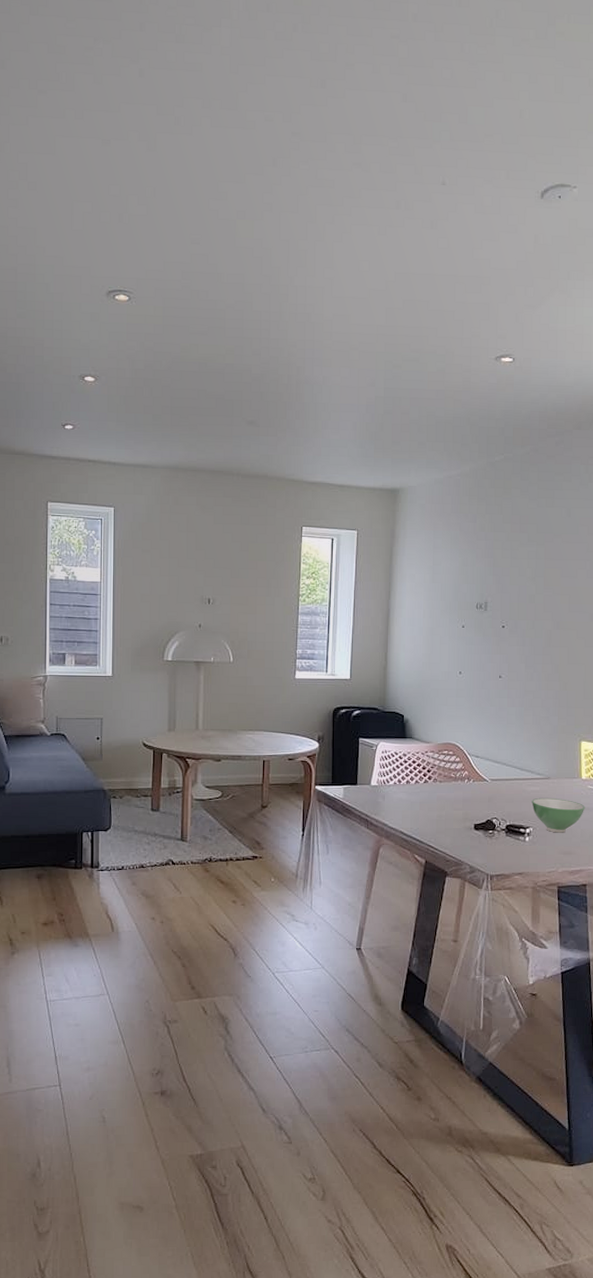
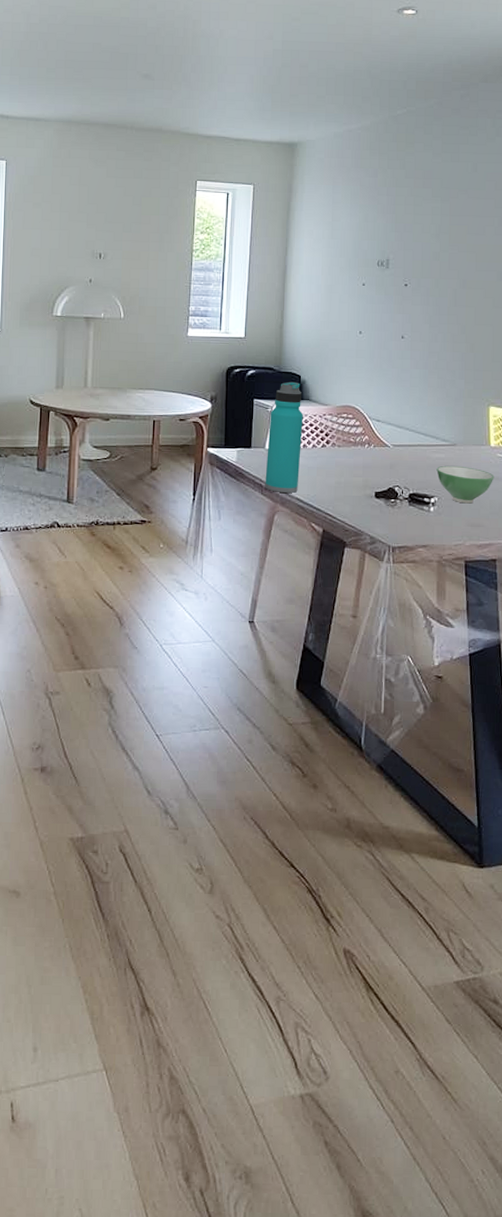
water bottle: none [370,721,406,827] -> present [265,381,303,493]

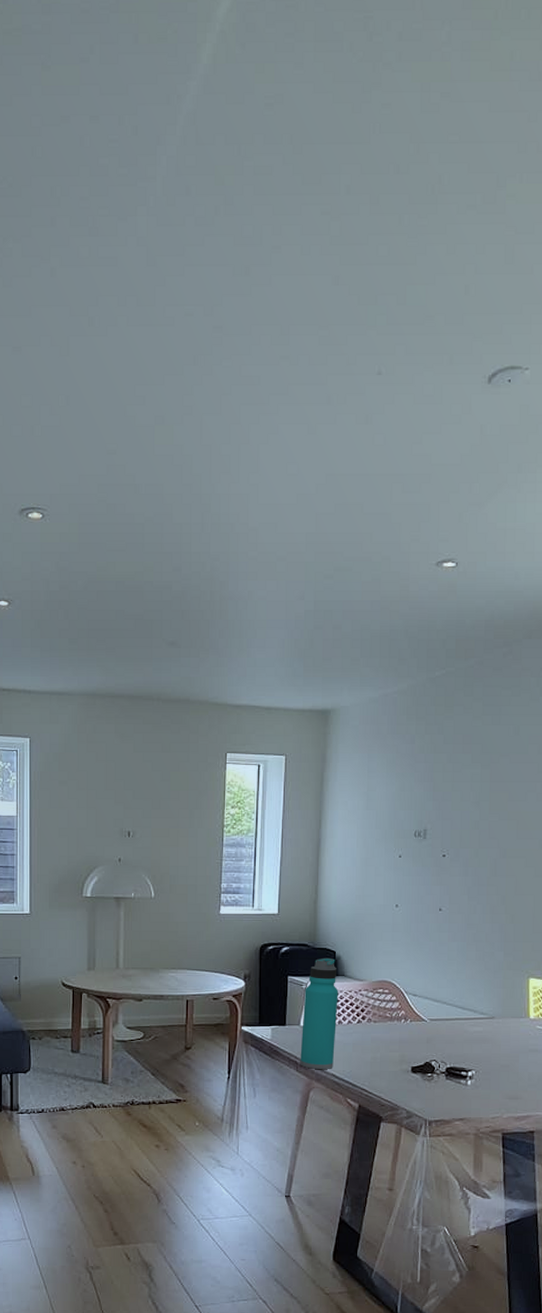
bowl: present [436,465,494,504] -> none [474,1038,533,1076]

